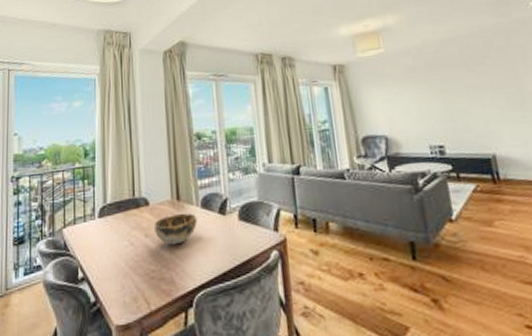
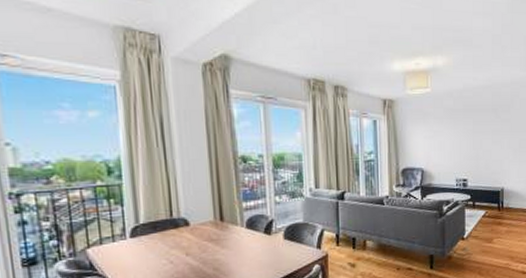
decorative bowl: present [153,213,198,245] -> none [195,233,242,263]

